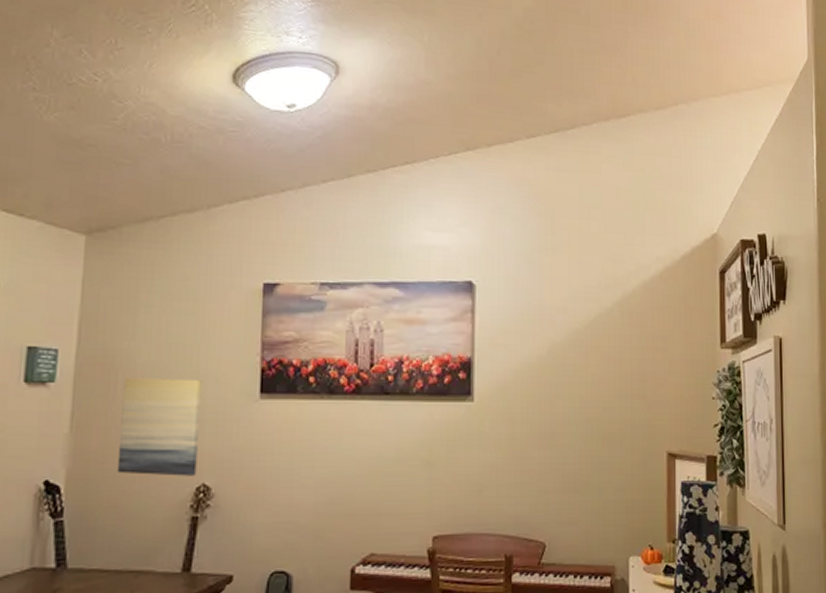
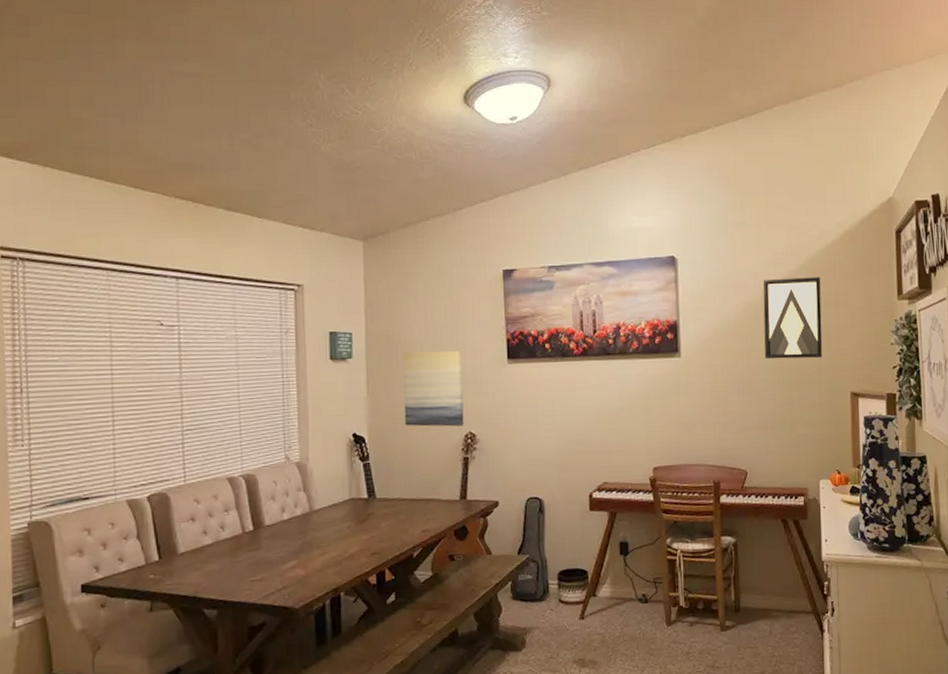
wall art: none [572,315,637,411] -> present [762,277,823,359]

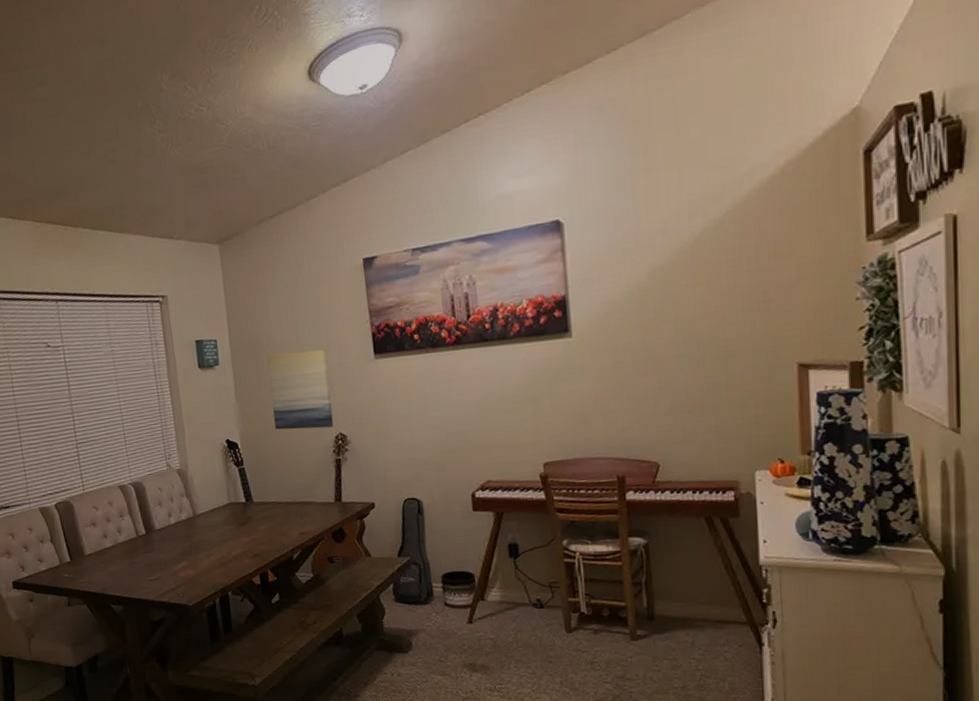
wall art: present [762,277,823,359] -> none [674,224,757,332]

